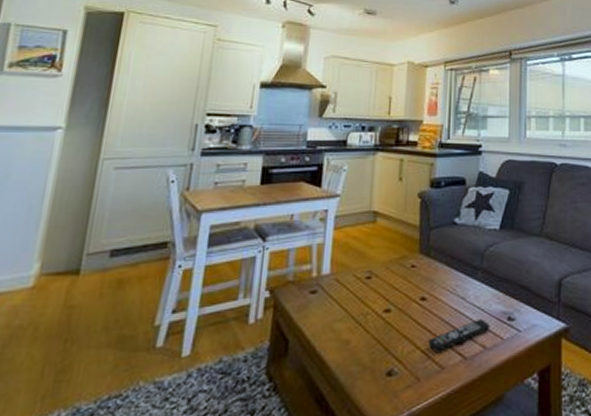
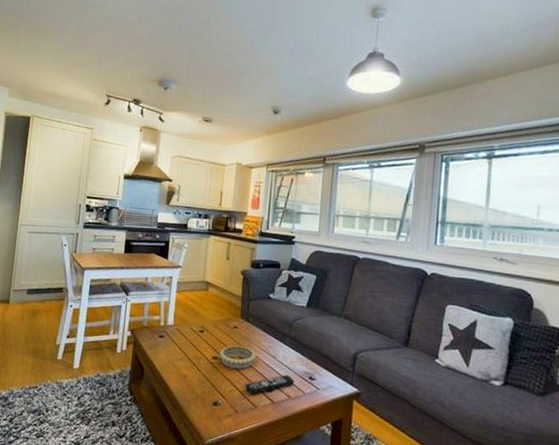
decorative bowl: none [393,289,440,321] -> present [219,345,256,369]

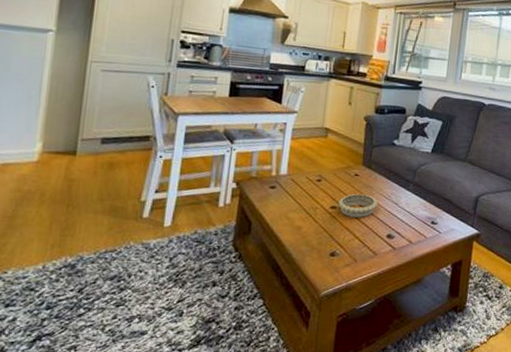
remote control: present [245,375,295,394] -> none [365,221,417,242]

